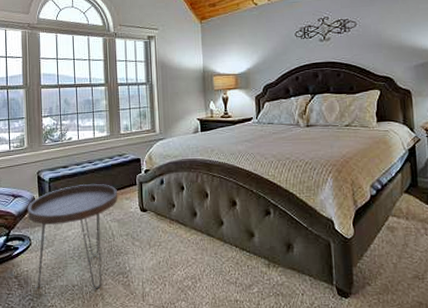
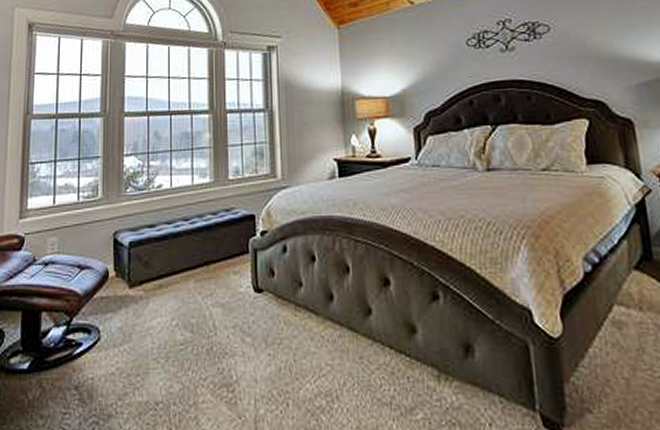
side table: present [27,184,118,289] -> none [97,251,223,409]

